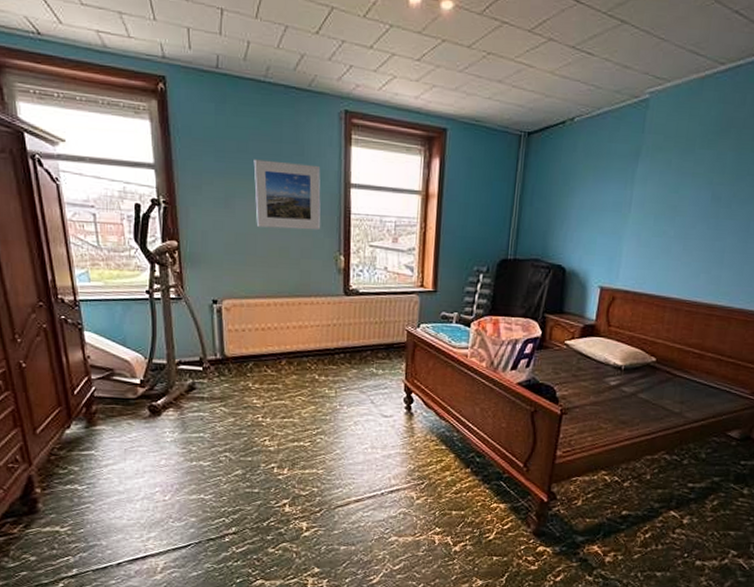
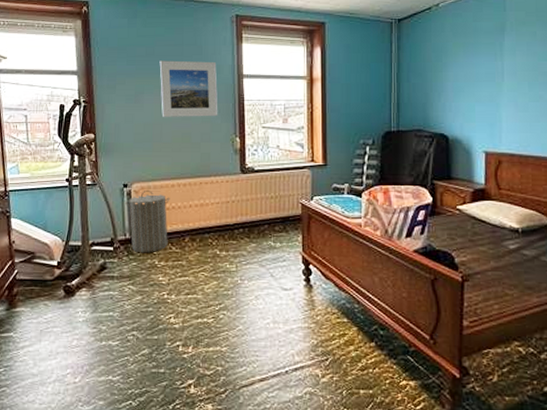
laundry hamper: none [215,307,266,375] -> present [125,189,170,253]

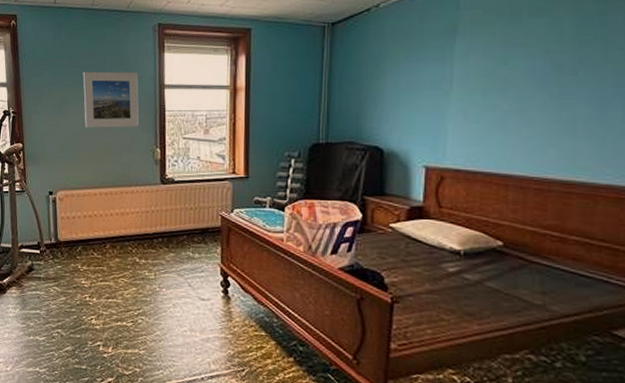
laundry hamper: present [125,189,170,253] -> none [51,197,93,258]

